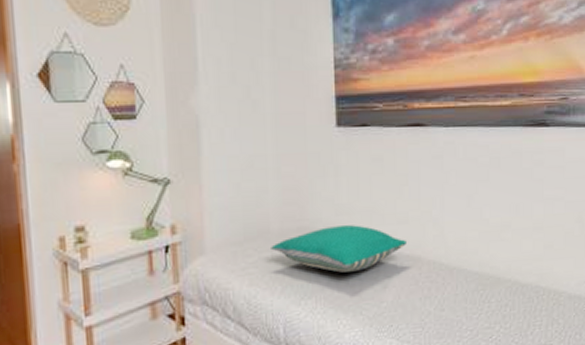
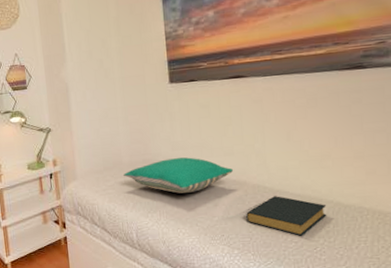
hardback book: none [419,274,504,323] -> present [246,196,327,236]

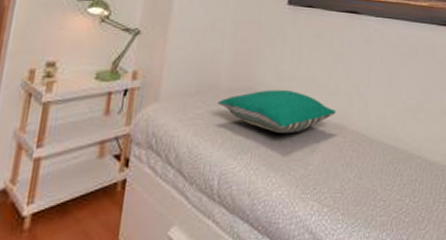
hardback book: present [246,196,327,236] -> none [341,146,416,194]

